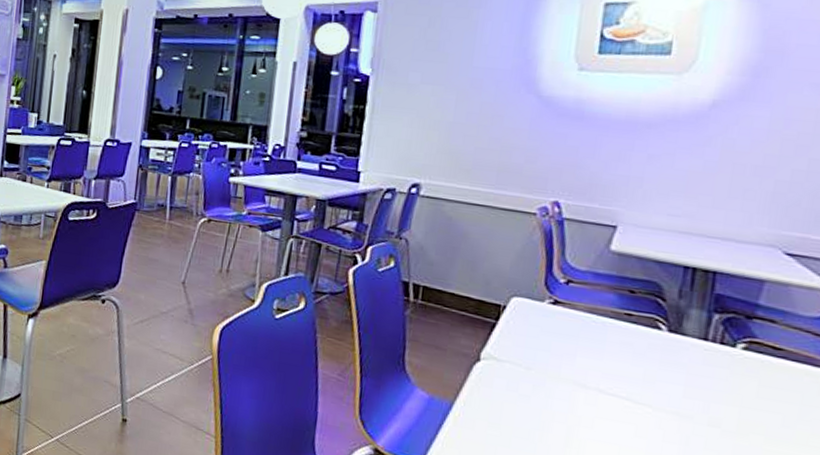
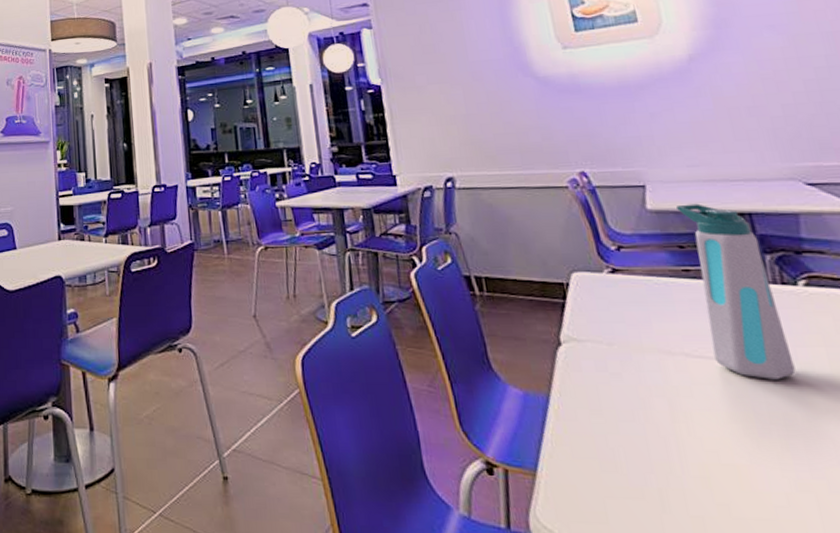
water bottle: none [627,251,714,428] -> present [676,203,796,380]

